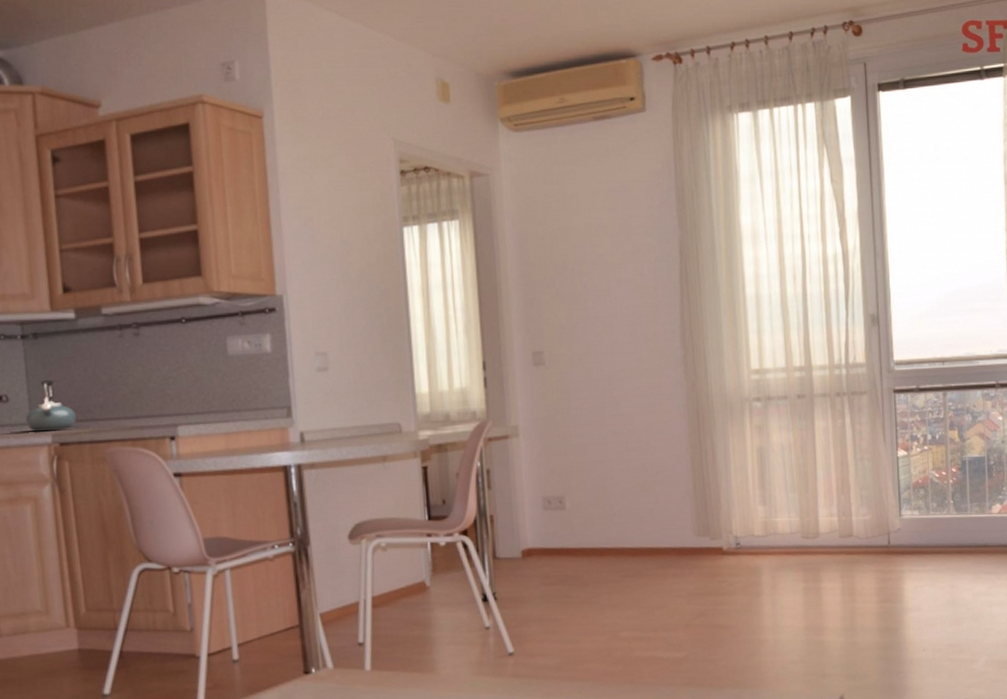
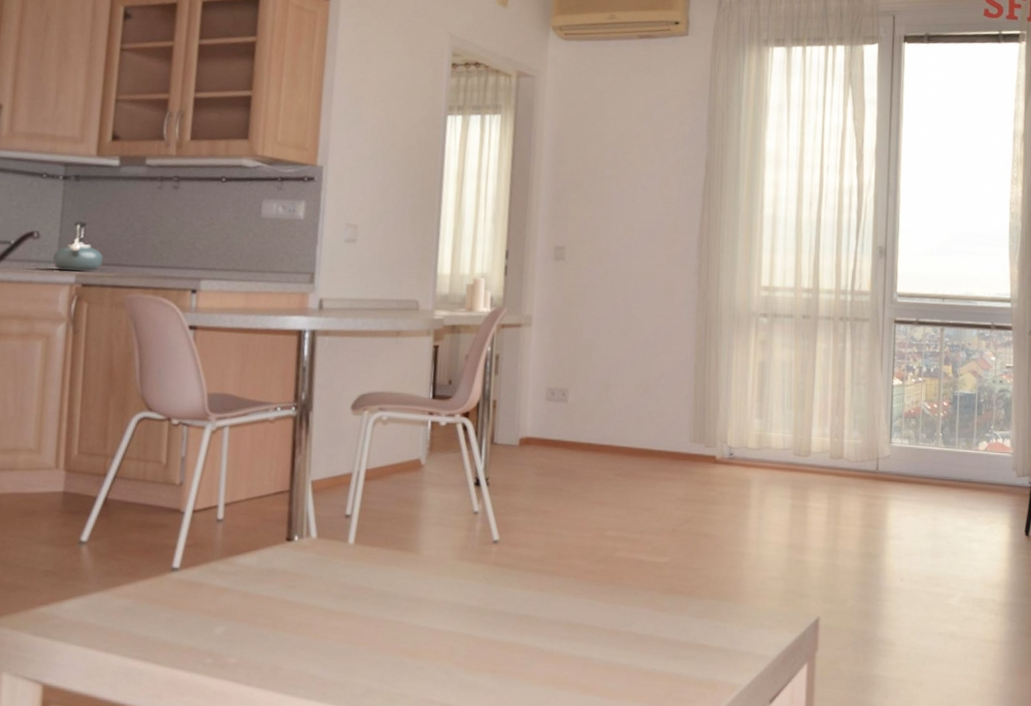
candle: none [446,392,475,429] -> present [464,276,491,313]

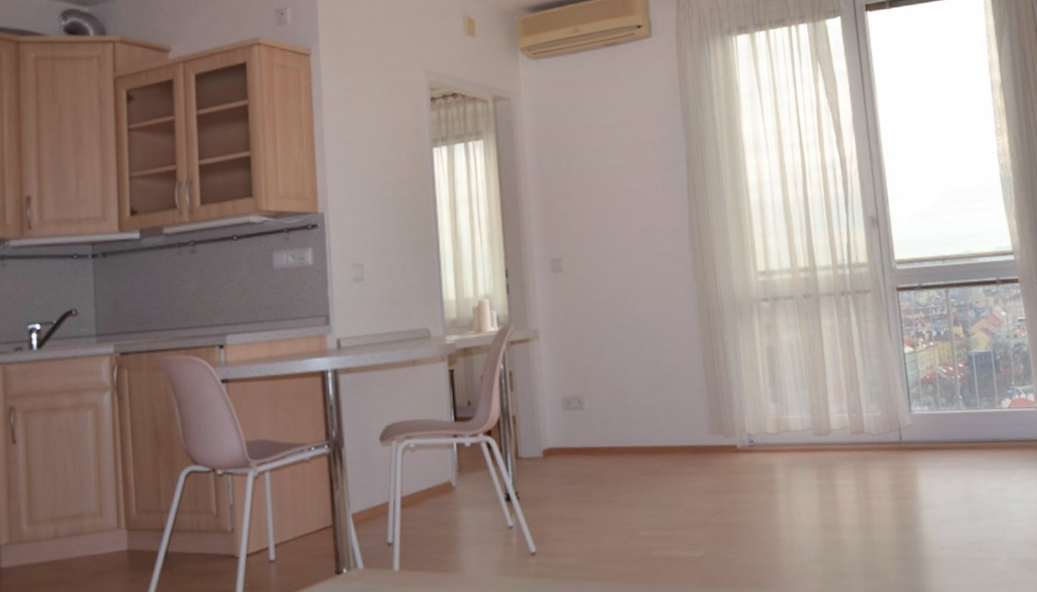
kettle: present [52,221,103,272] -> none [91,295,136,343]

